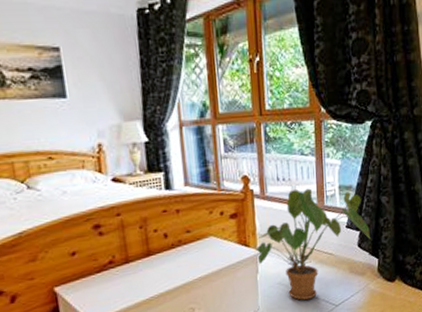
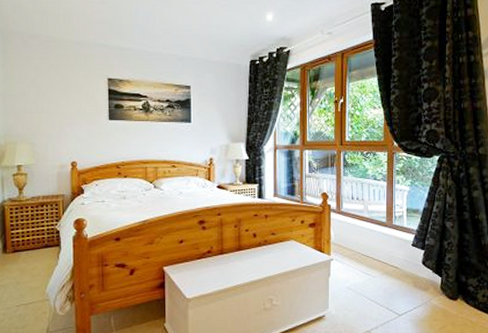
house plant: present [255,188,371,300] -> none [329,208,435,306]

